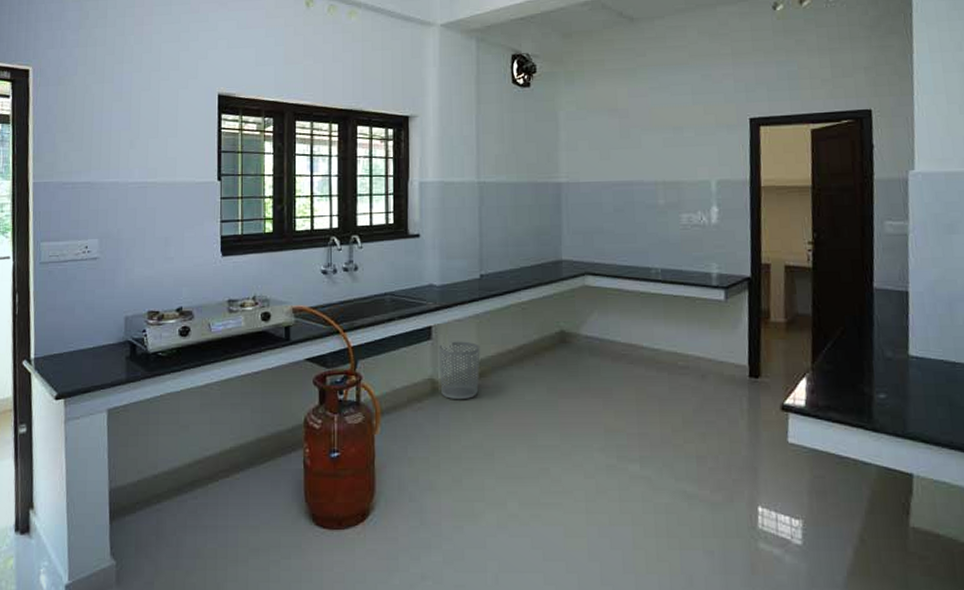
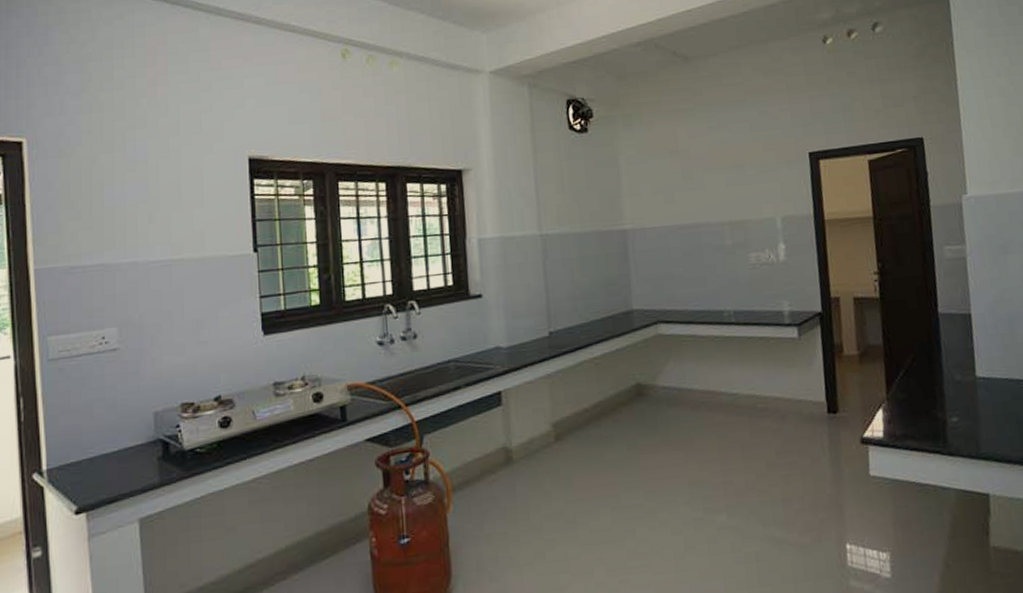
waste bin: present [439,341,480,400] -> none [510,403,556,468]

